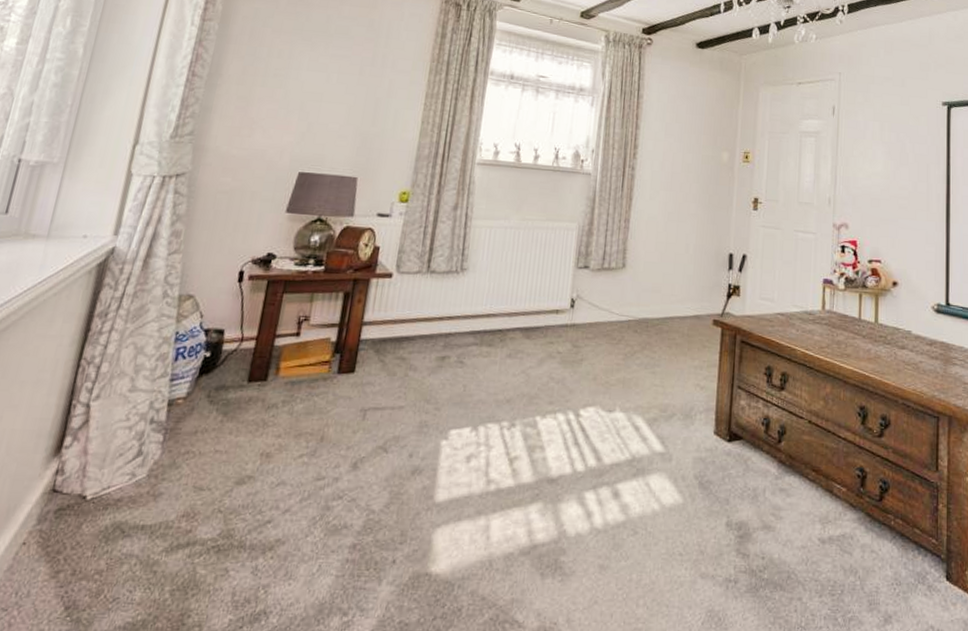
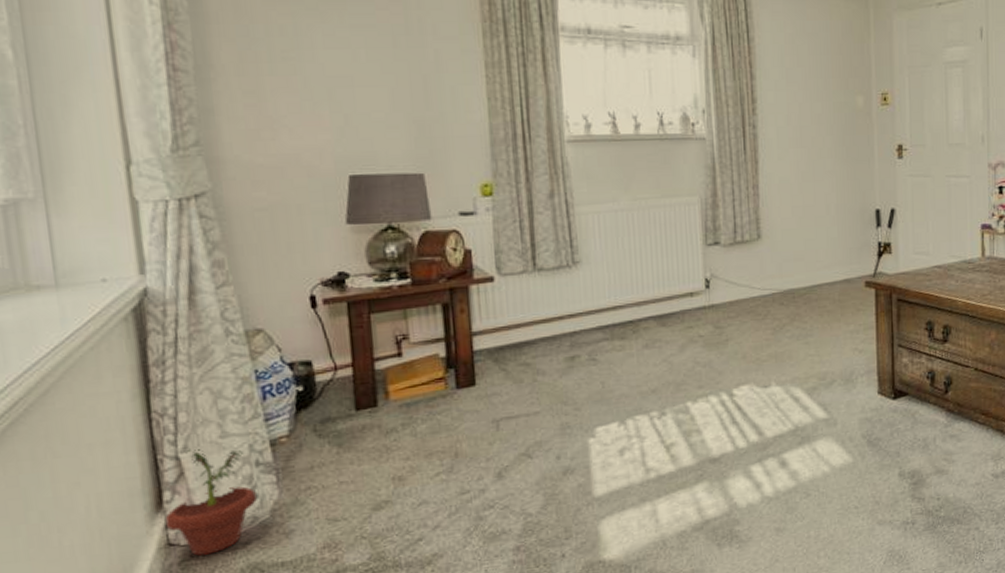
potted plant: none [56,398,144,506] -> present [164,448,257,556]

